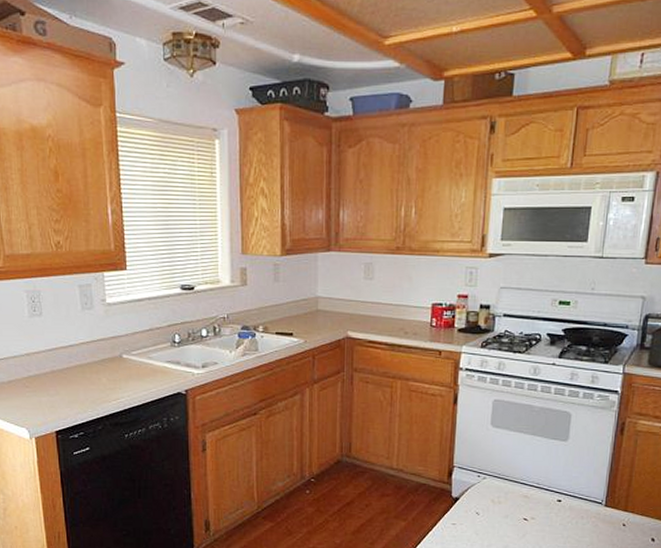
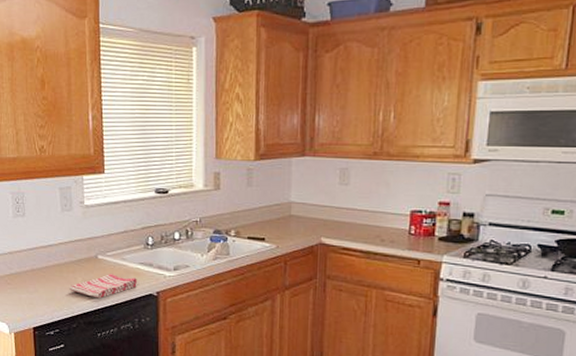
dish towel: none [93,373,164,399] -> present [69,274,137,299]

